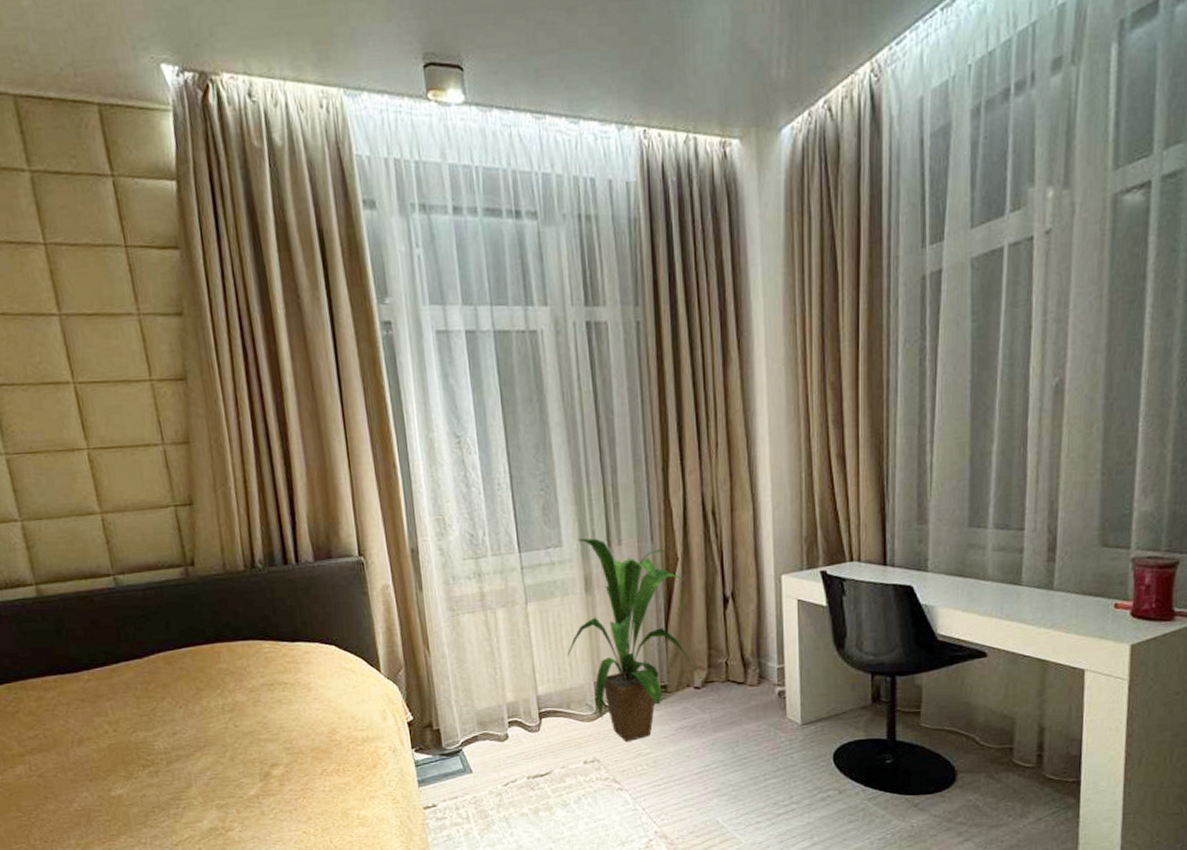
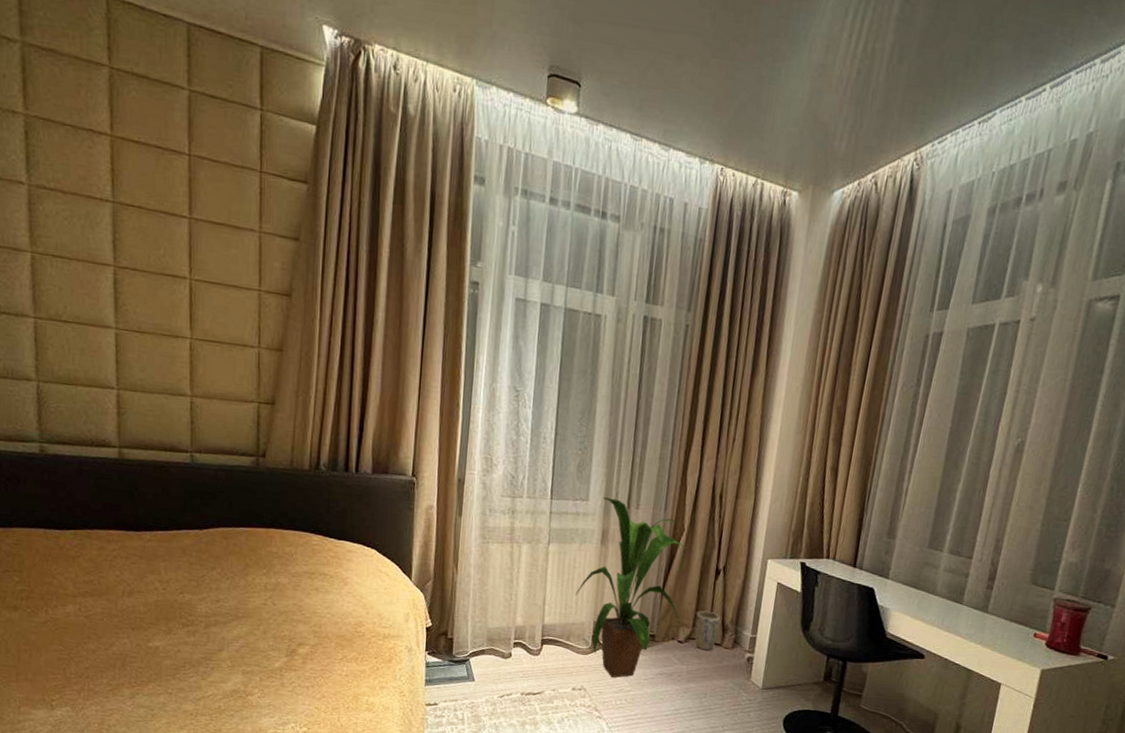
plant pot: none [710,646,740,693] -> present [694,610,720,651]

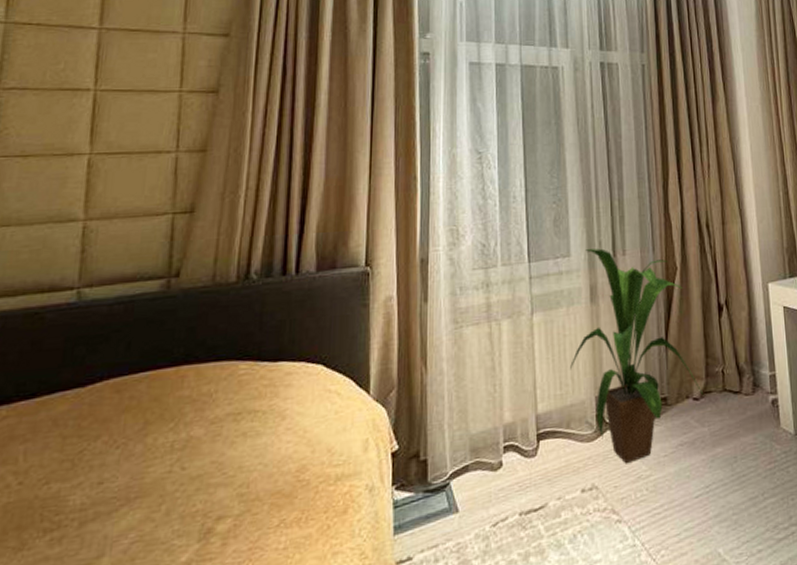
plant pot: present [694,610,720,651] -> none [708,354,736,403]

